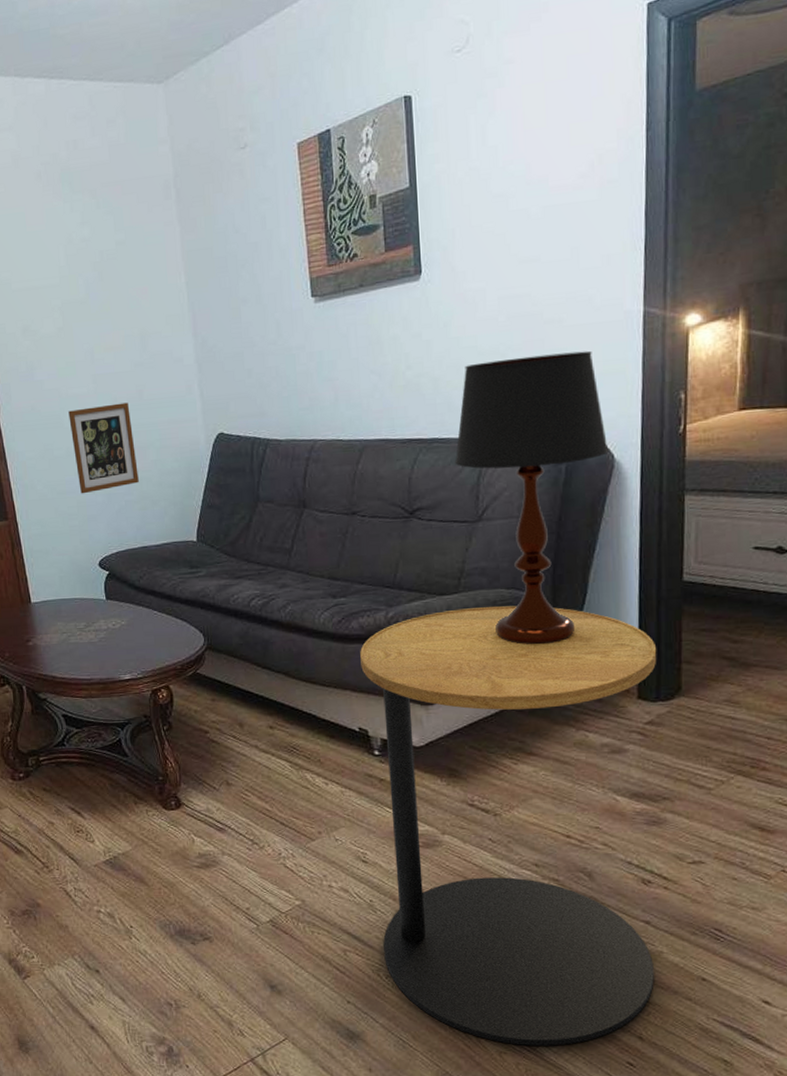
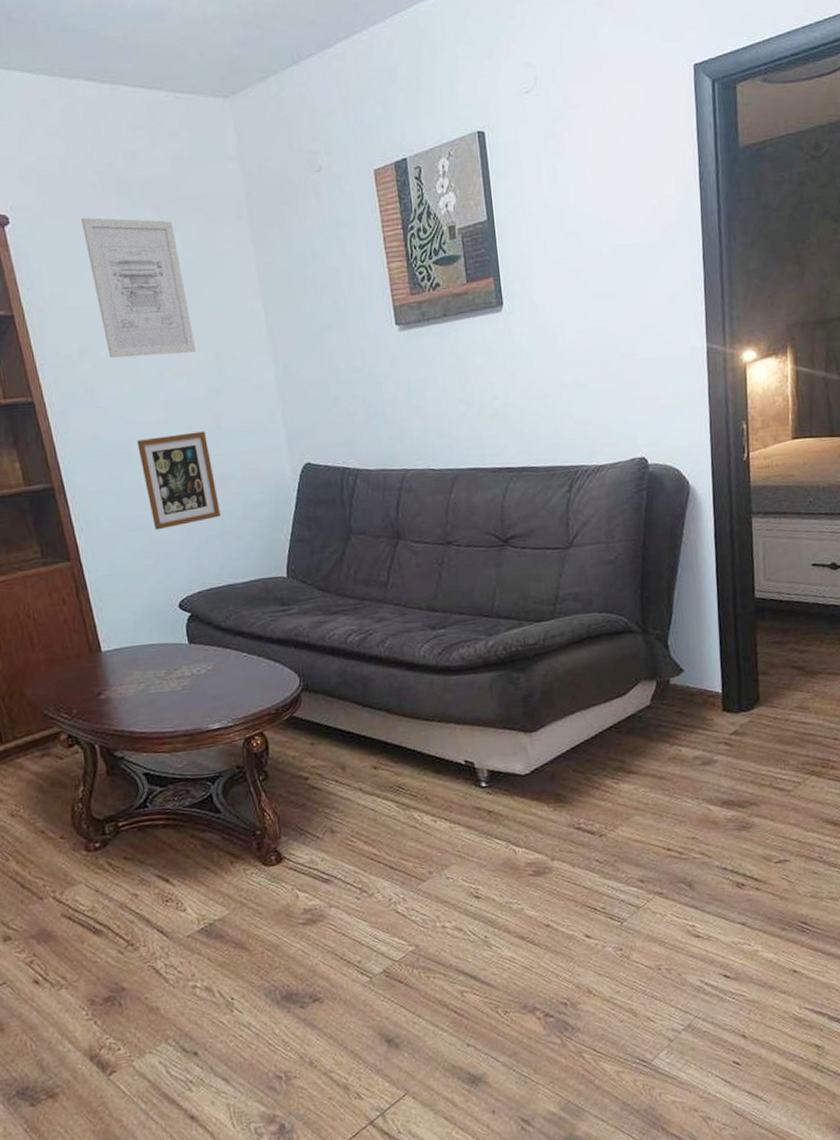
wall art: none [28,204,124,335] -> present [81,217,197,358]
side table: present [360,606,657,1046] -> none [462,628,753,1062]
table lamp: present [454,350,609,645] -> none [544,383,684,666]

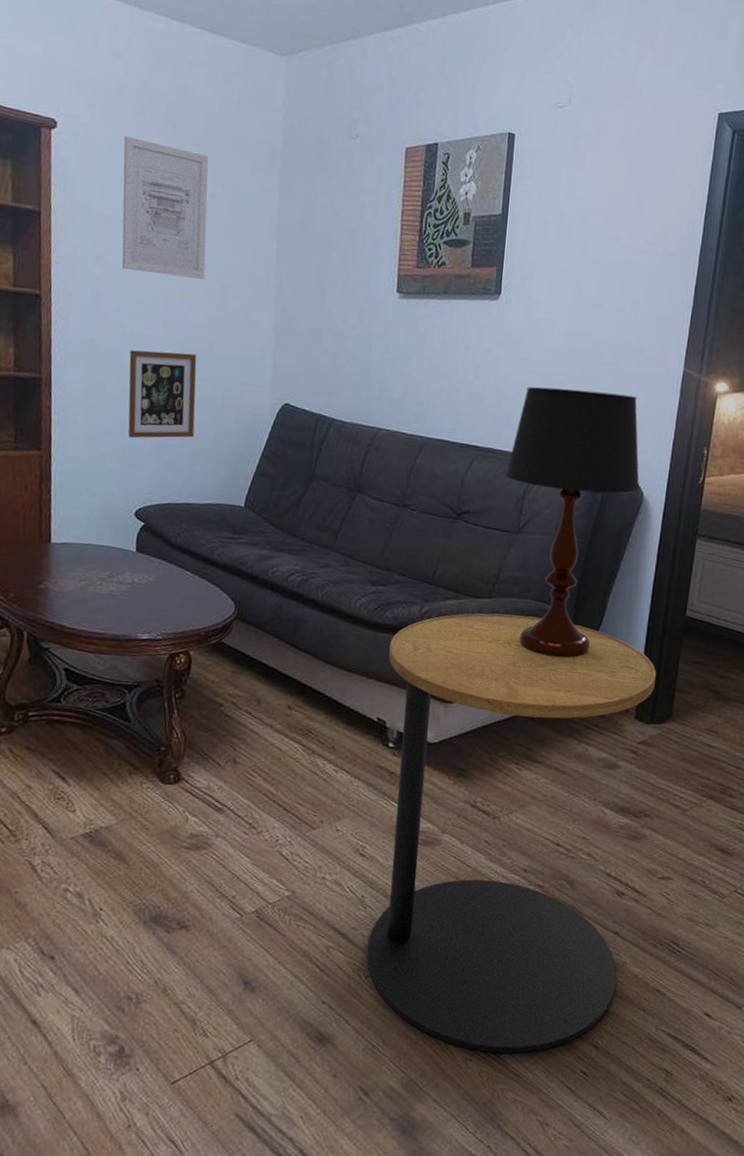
side table: none [462,628,753,1062] -> present [367,613,657,1054]
table lamp: none [544,383,684,666] -> present [505,386,640,658]

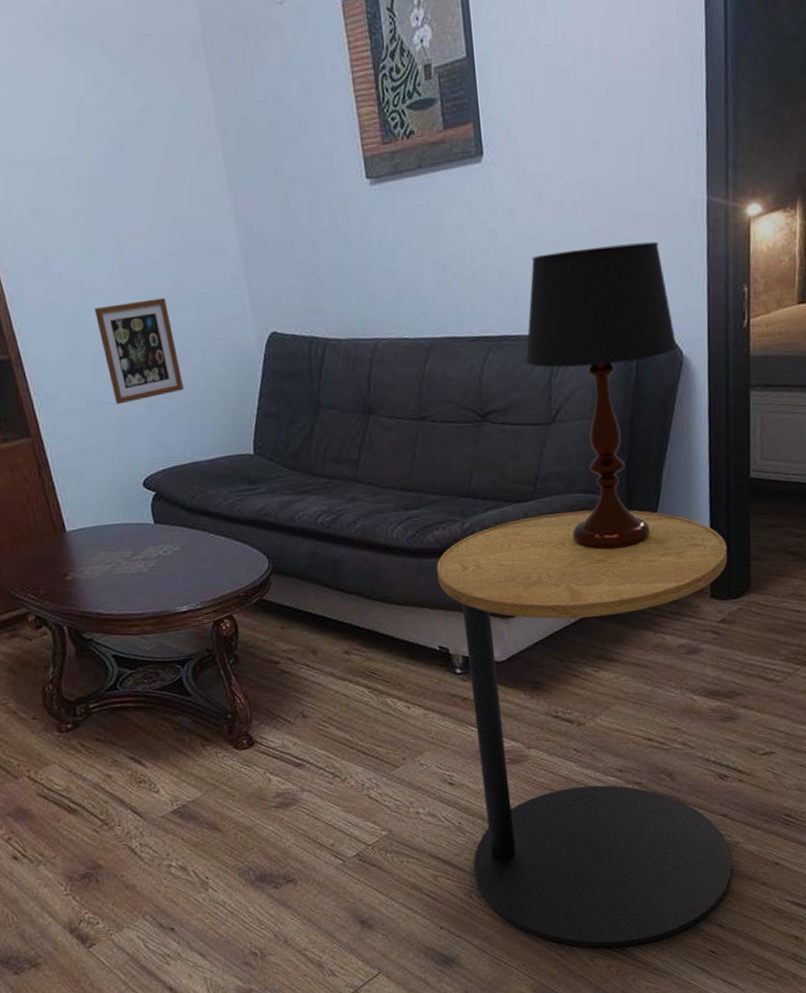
wall art: present [122,136,209,279] -> none [27,60,154,218]

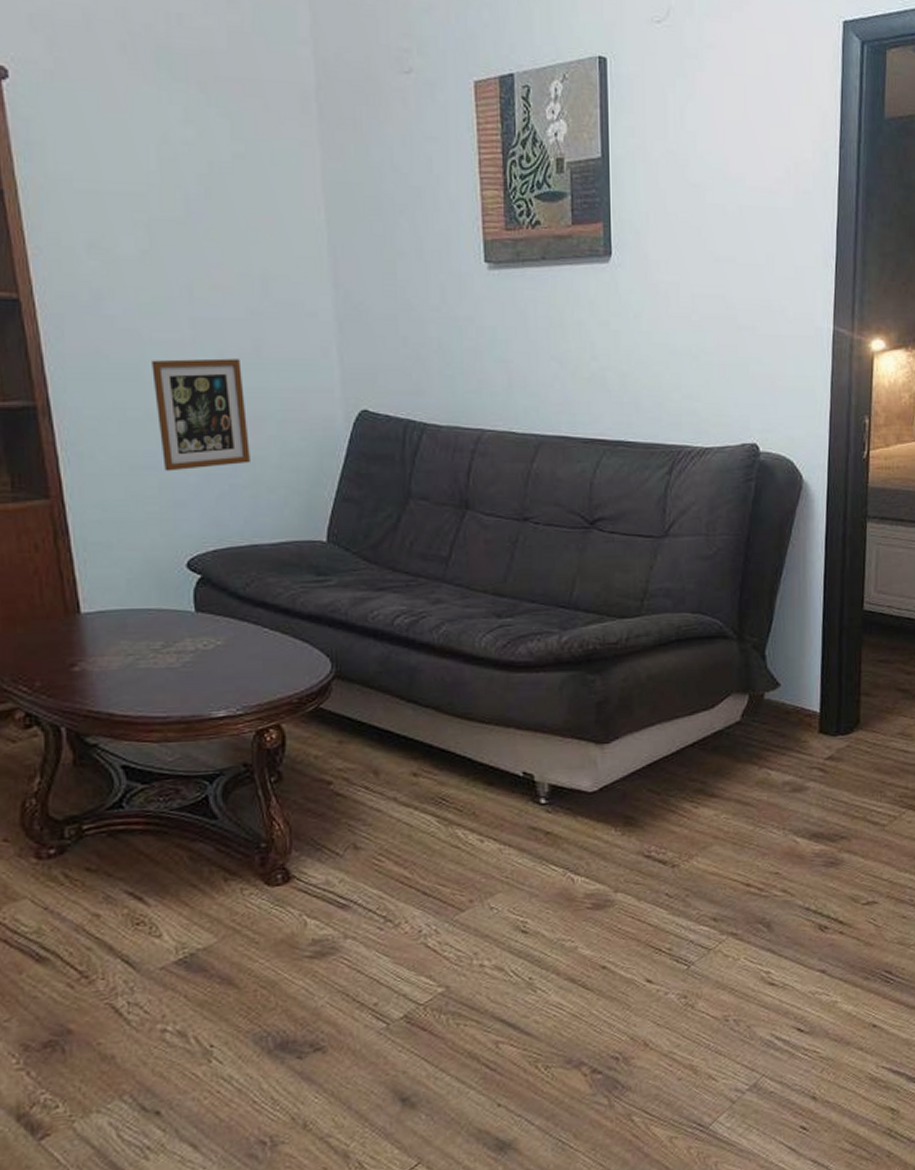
side table: present [437,510,732,948] -> none [528,632,838,1127]
table lamp: present [525,241,678,550] -> none [641,362,798,675]

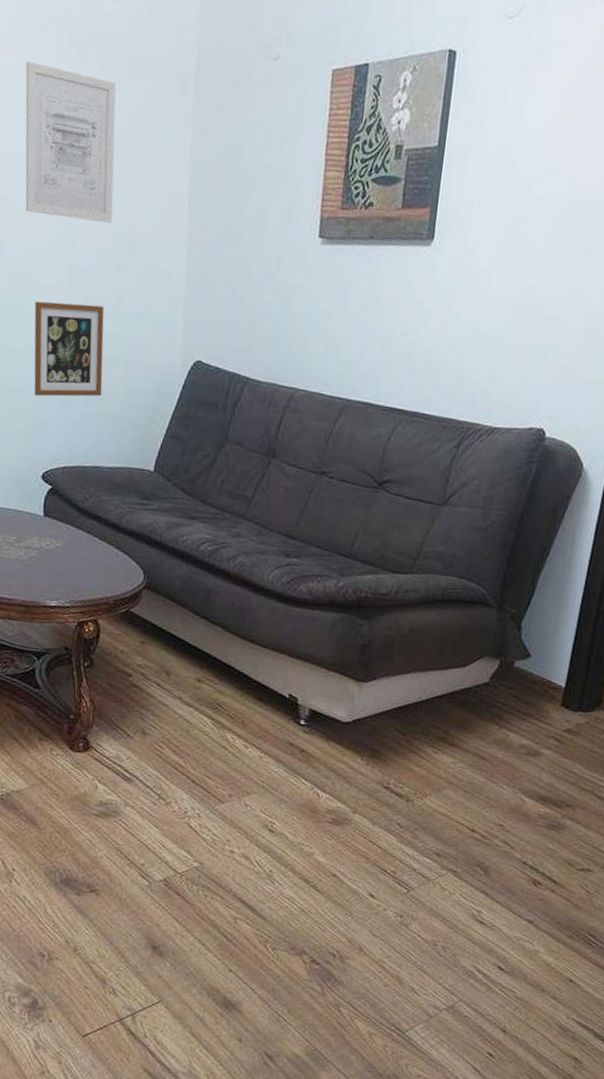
wall art: none [105,84,238,263] -> present [25,61,117,223]

